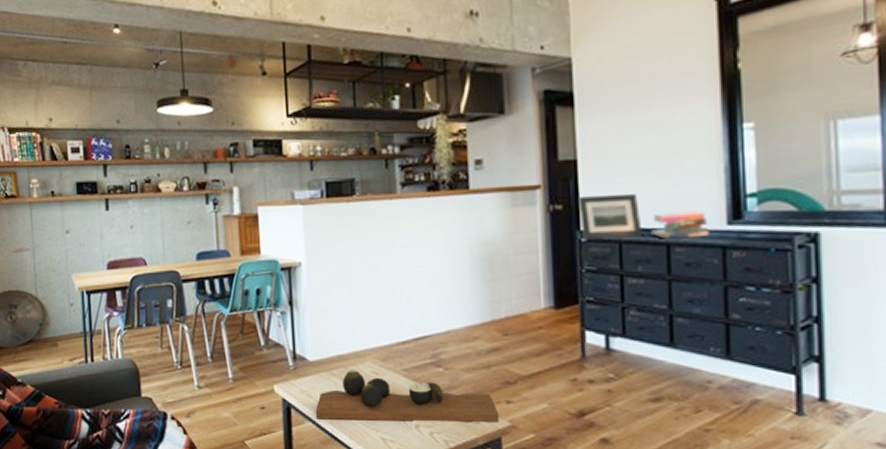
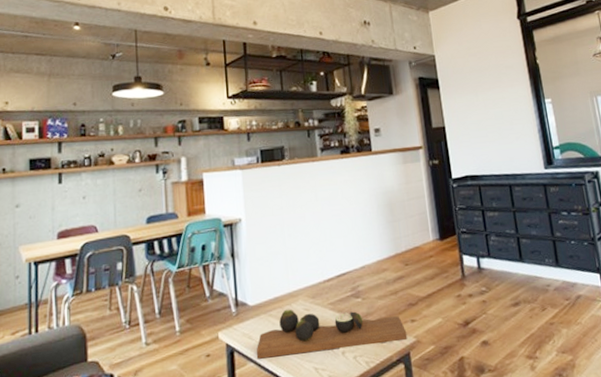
picture frame: present [577,194,642,239] -> none [448,150,493,185]
books: present [651,210,709,241] -> none [498,160,534,183]

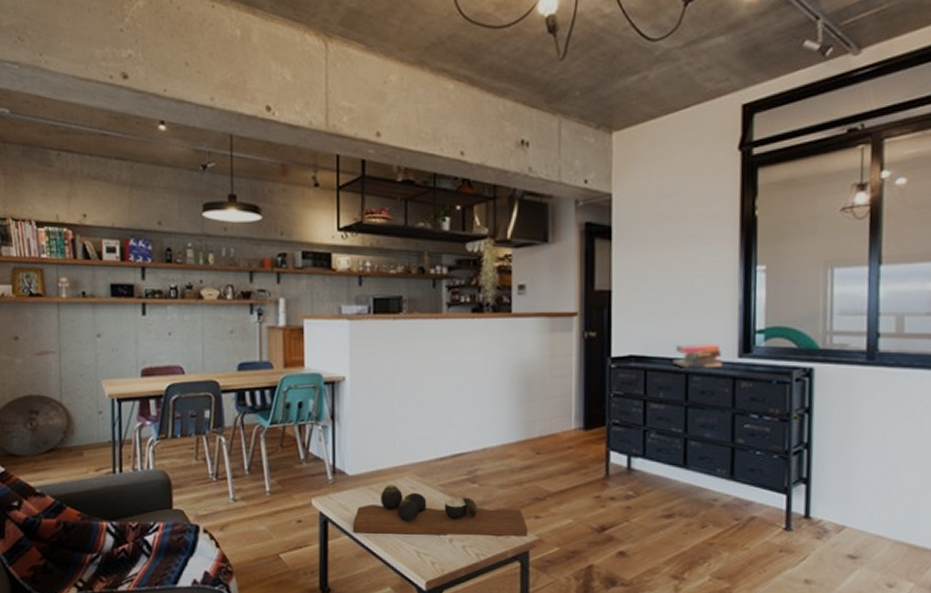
books: none [498,160,534,183] -> present [673,343,722,370]

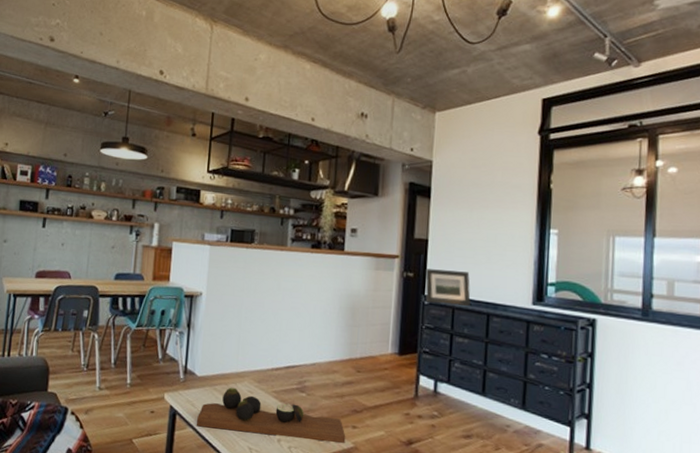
picture frame: none [610,325,665,365] -> present [425,269,471,306]
books: present [673,343,722,370] -> none [477,289,519,312]

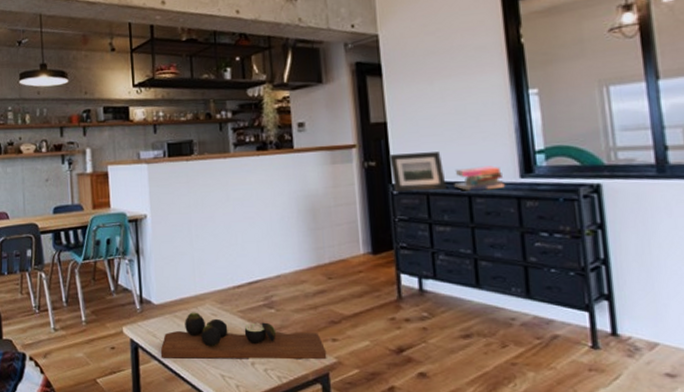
books: none [477,289,519,312] -> present [454,166,505,192]

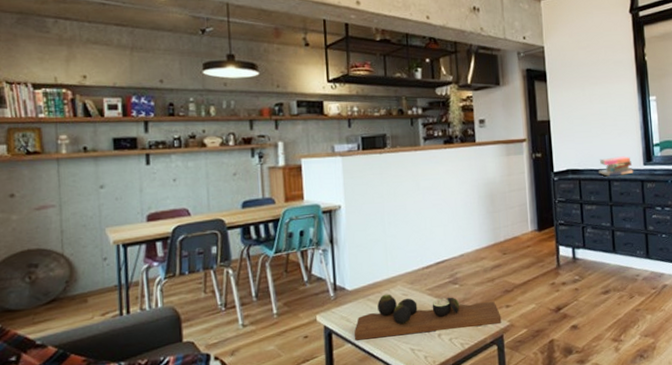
picture frame: present [388,152,447,192] -> none [551,145,593,178]

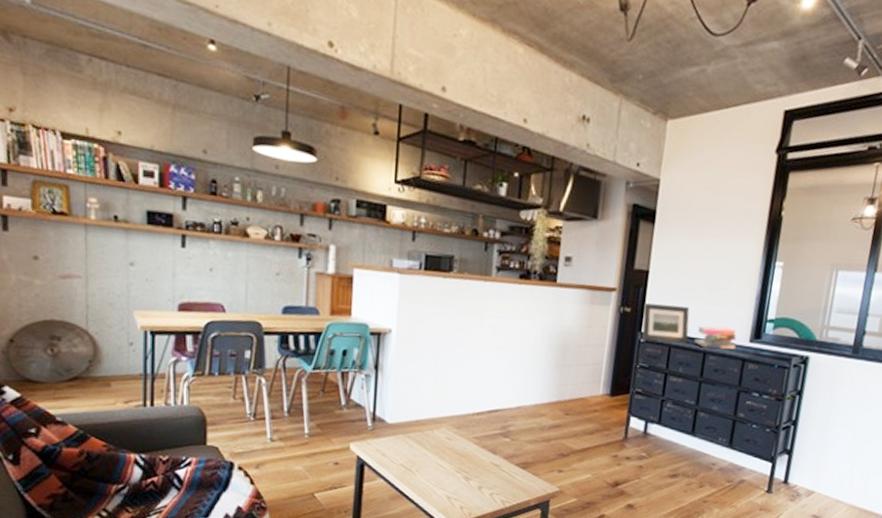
decorative tray: present [354,294,502,341] -> none [387,434,551,488]
picture frame: none [551,145,593,178] -> present [642,303,690,344]

